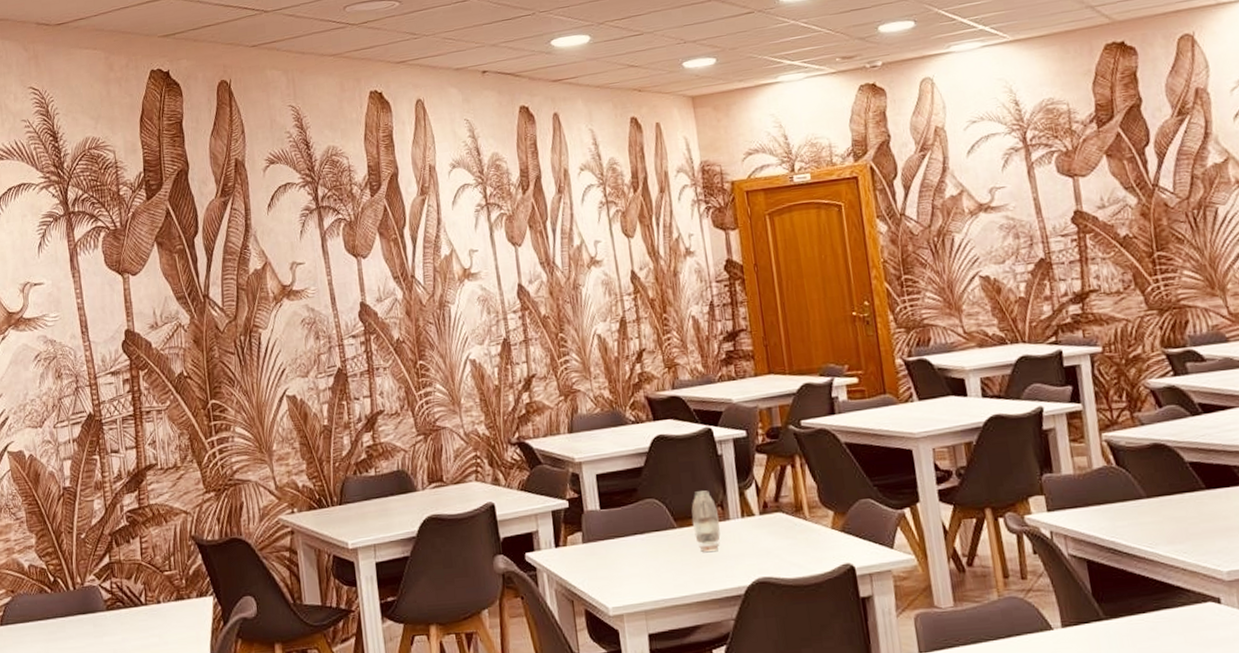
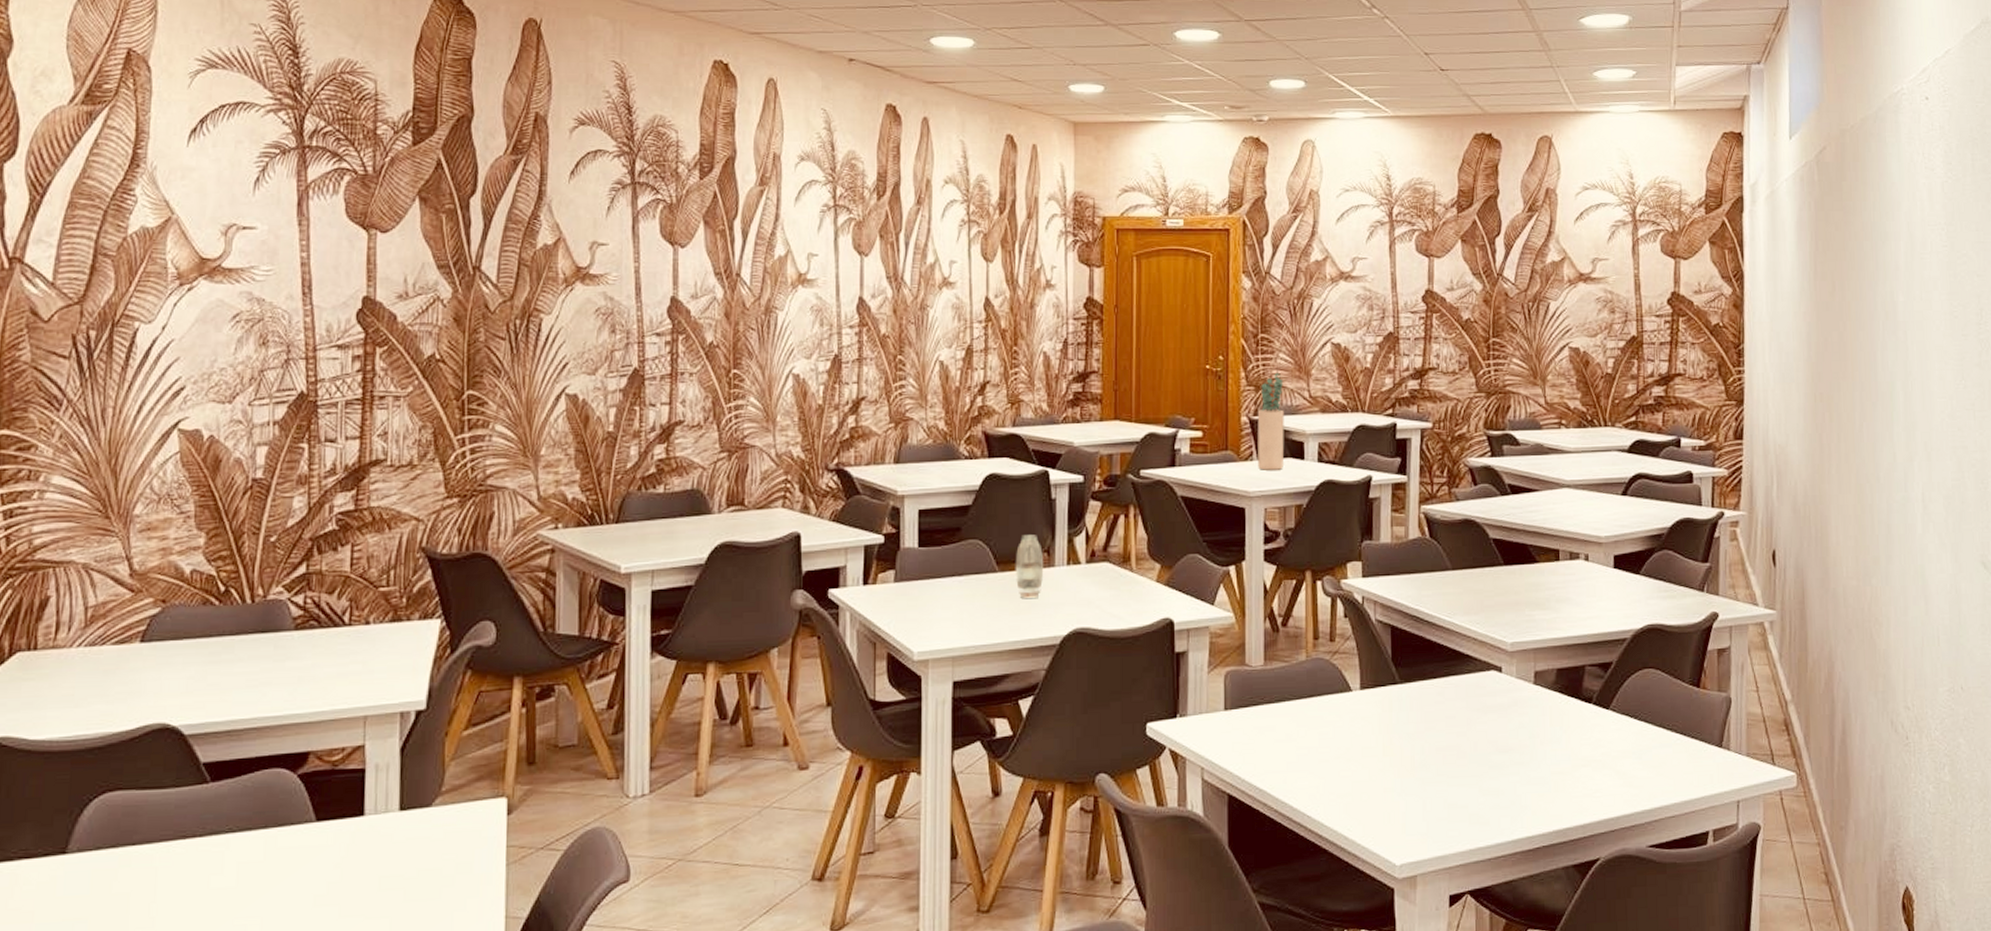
vase: none [911,307,947,411] -> present [1257,368,1284,470]

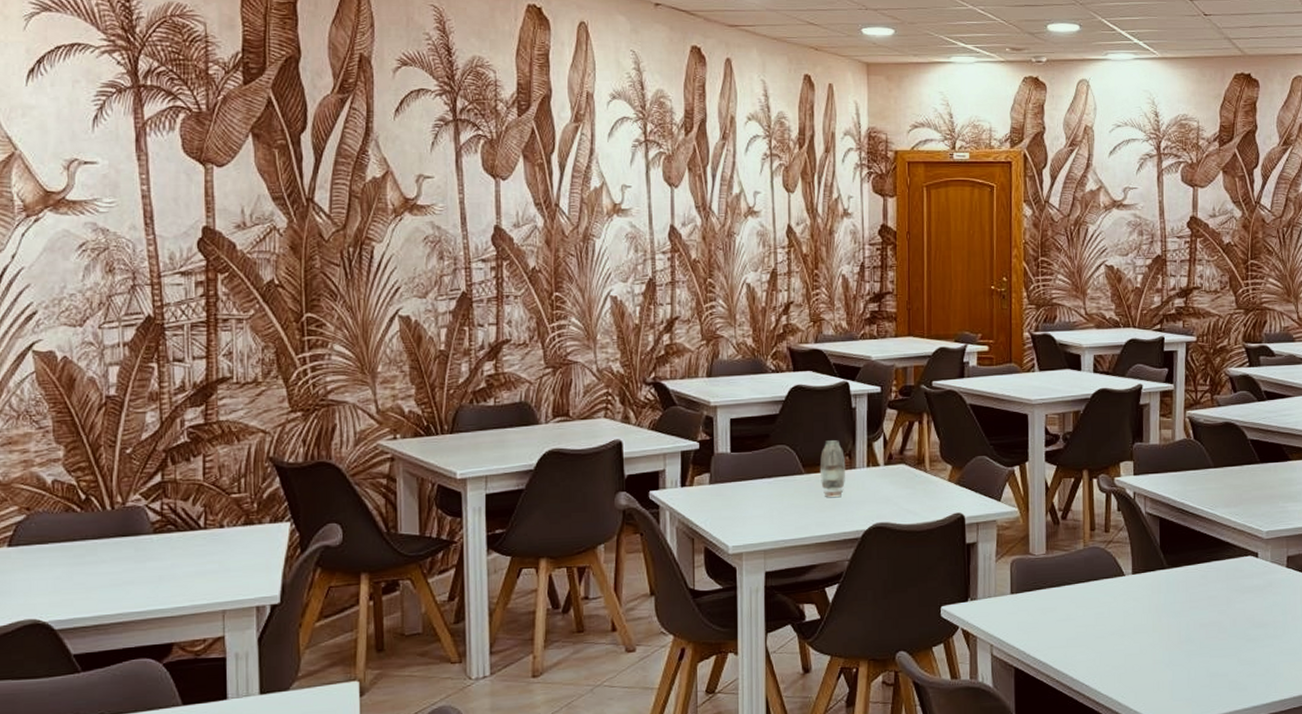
vase: present [1257,368,1284,470] -> none [1038,288,1063,381]

